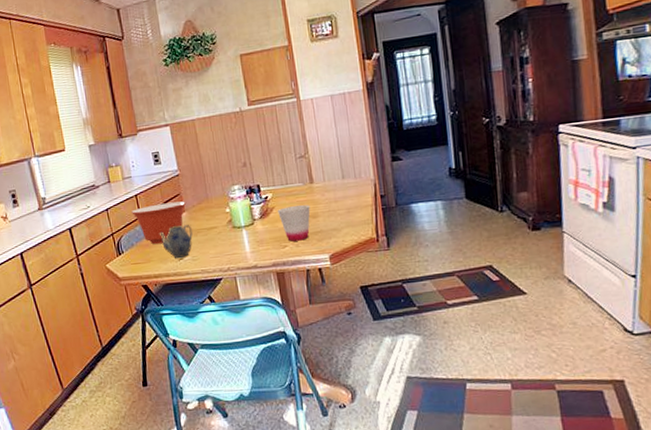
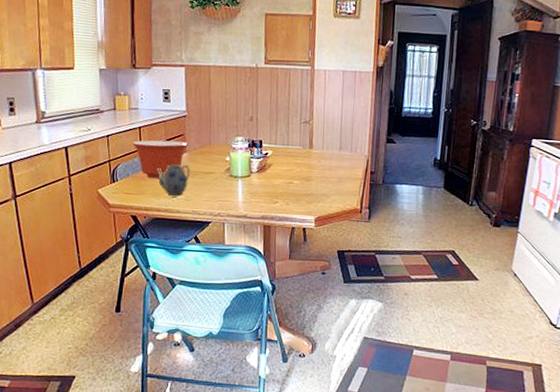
cup: present [278,205,310,242] -> none [275,166,306,200]

